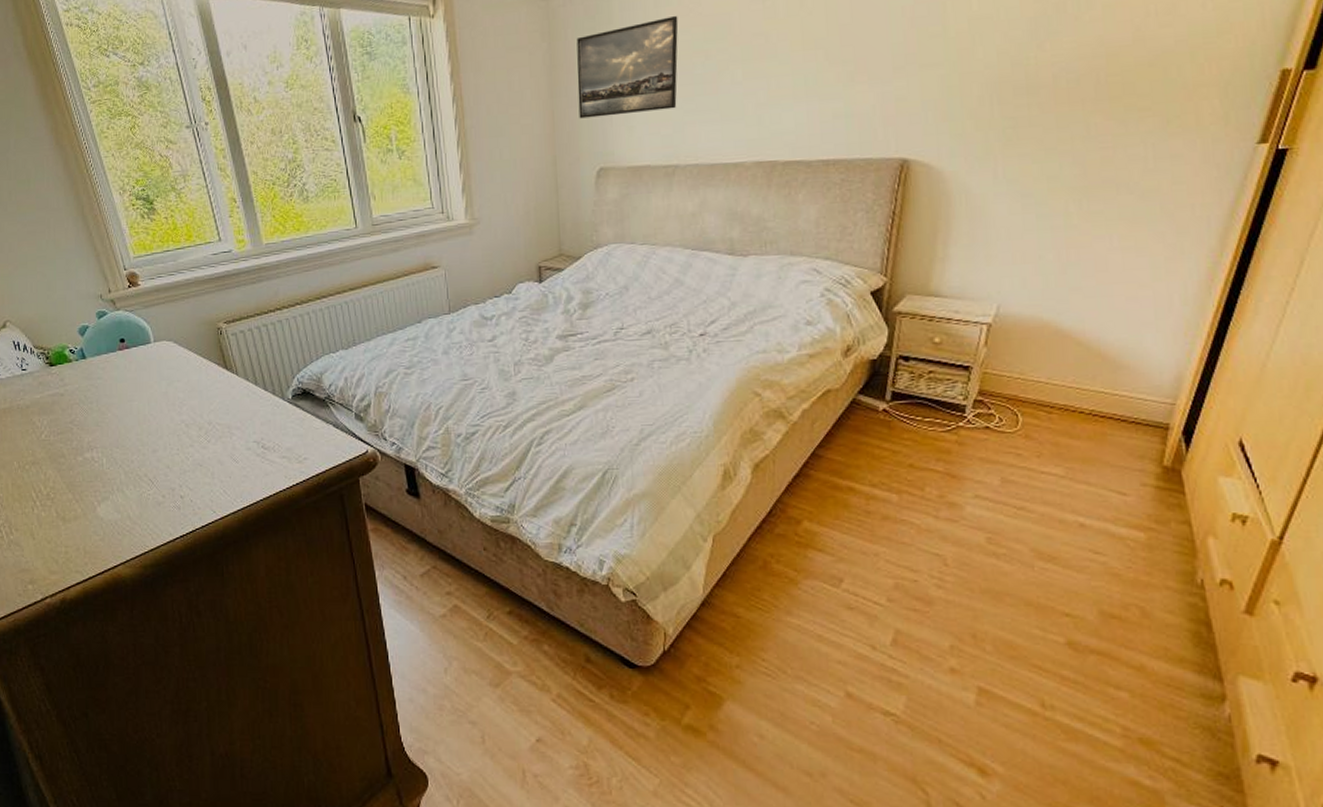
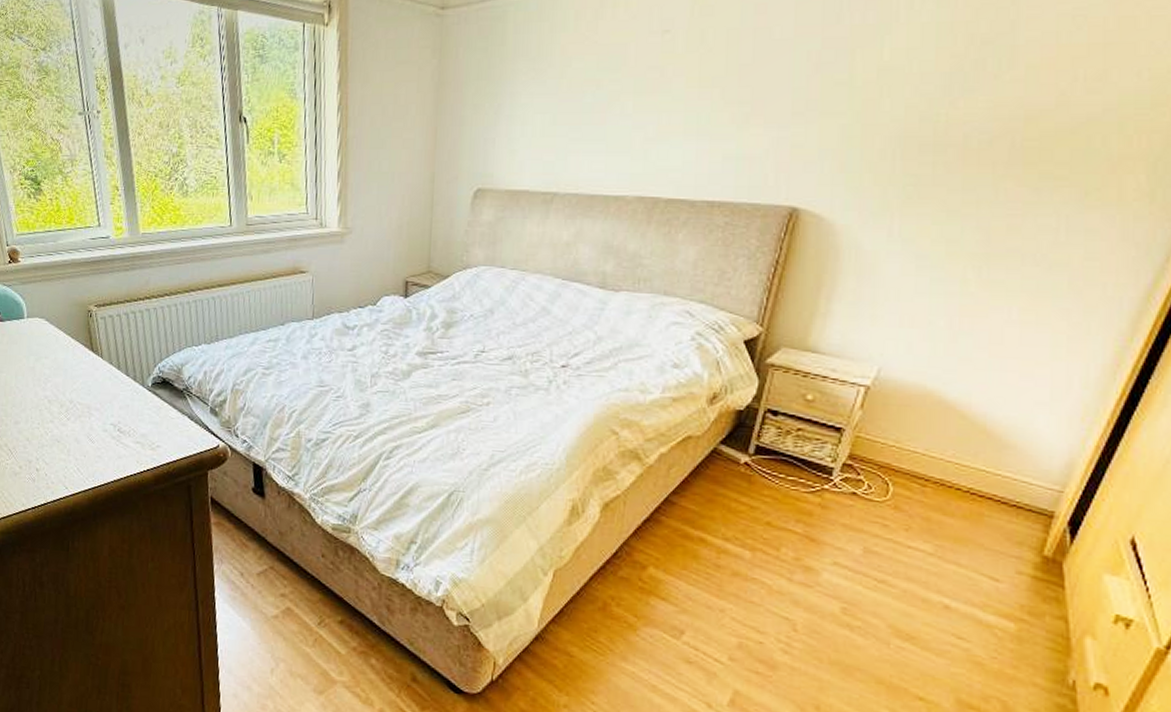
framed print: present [576,16,679,119] -> none [462,43,573,138]

